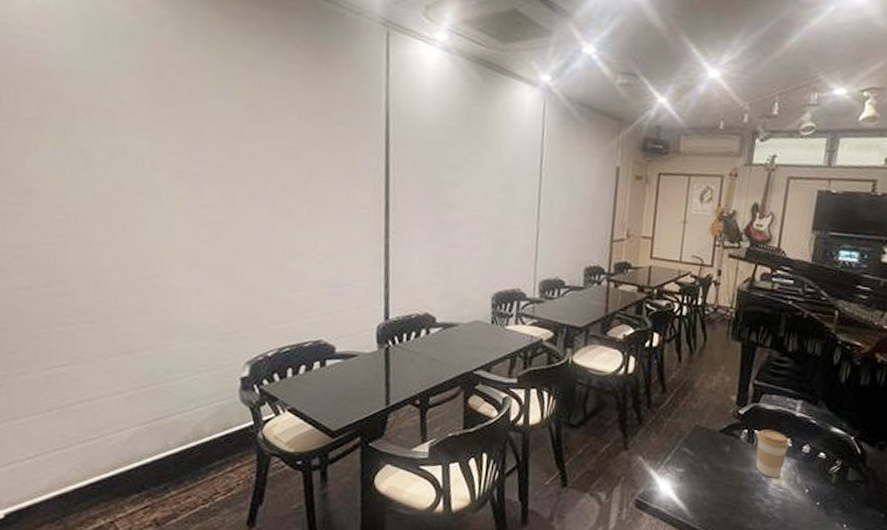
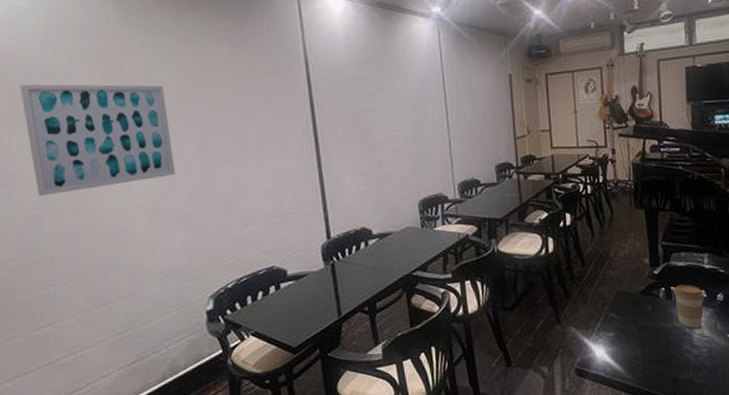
wall art: none [52,88,223,223] -> present [19,84,176,196]

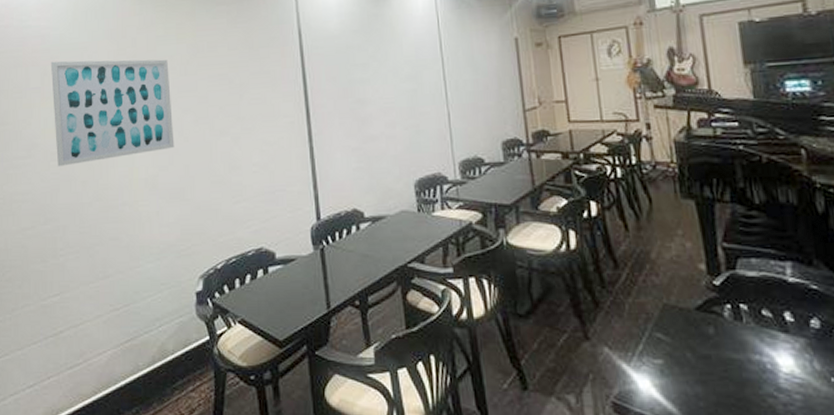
coffee cup: present [673,284,704,329] -> none [744,302,791,365]

